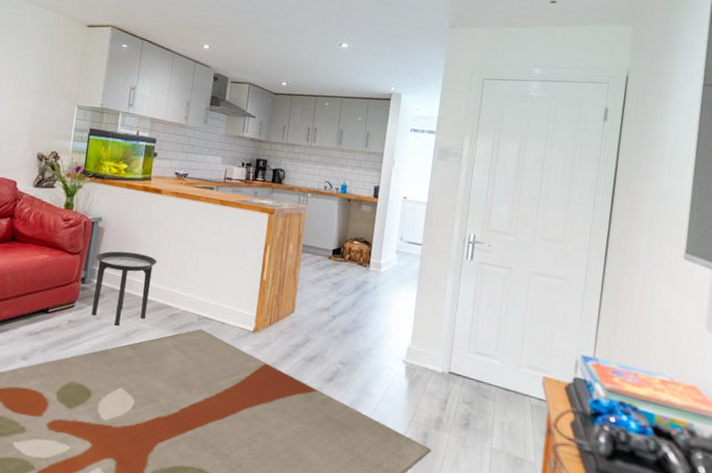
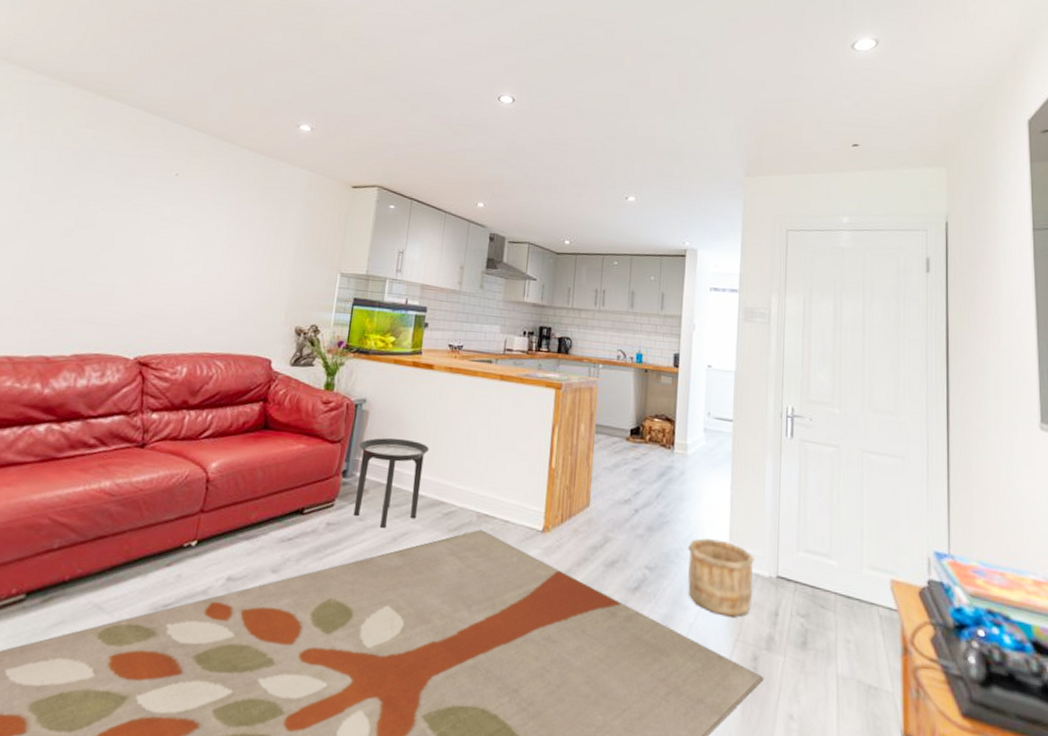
wooden bucket: none [374,340,431,403] -> present [687,538,754,617]

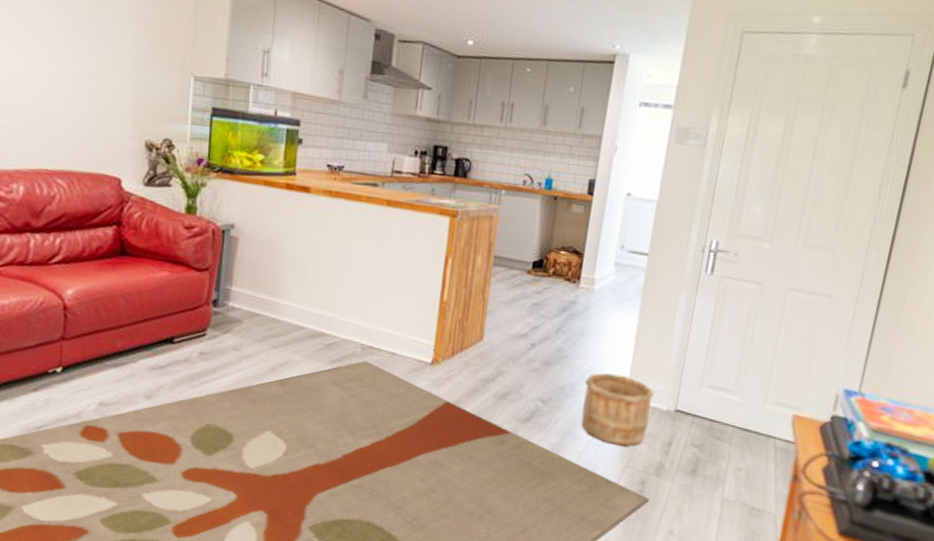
side table: present [353,438,429,528] -> none [227,266,308,358]

